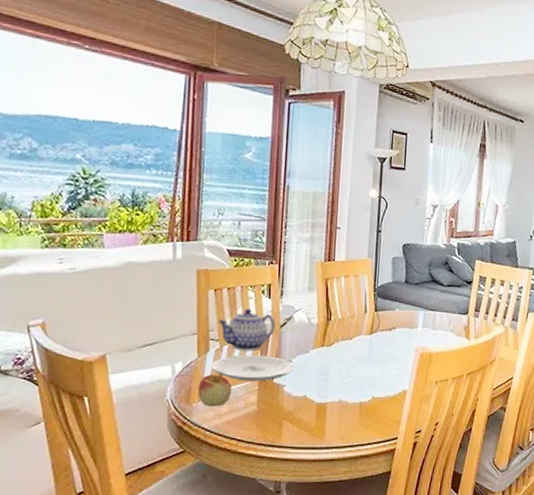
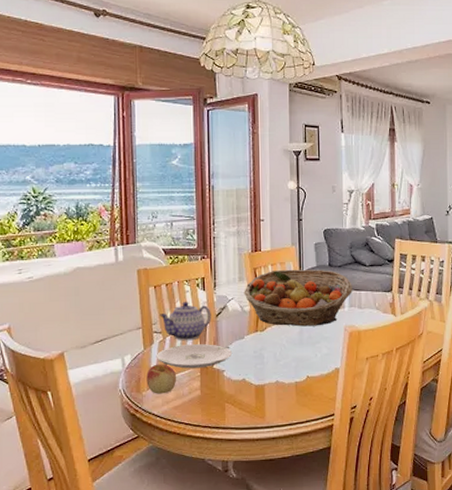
fruit basket: none [312,282,428,345] -> present [244,269,353,327]

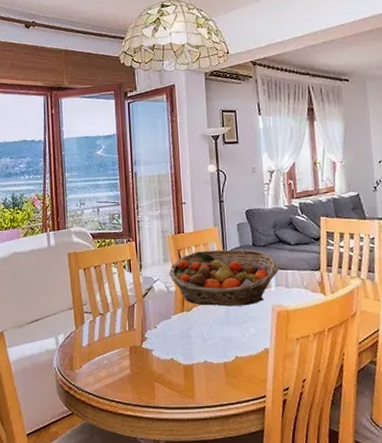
apple: present [146,365,177,394] -> none [78,344,108,372]
plate: present [156,344,232,369] -> none [87,324,159,348]
teapot: present [160,301,211,341] -> none [89,282,139,321]

